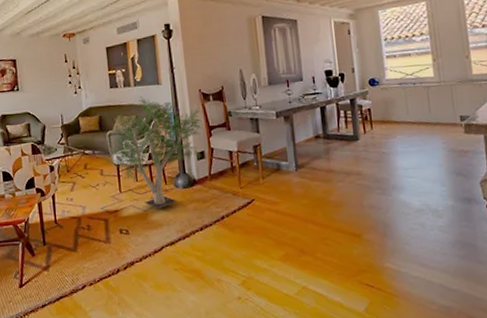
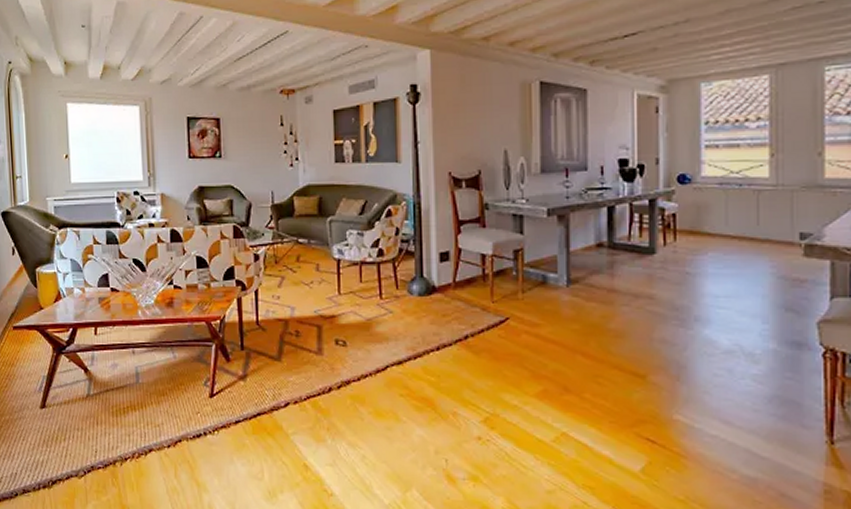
potted tree: present [109,96,202,209] -> none [329,176,450,318]

